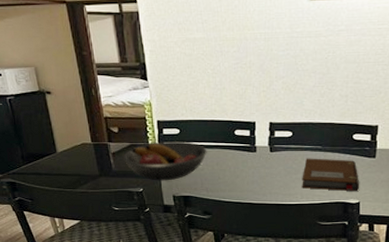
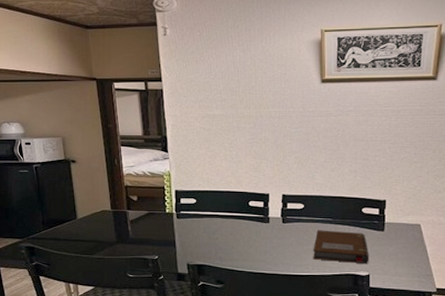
fruit bowl: present [123,141,207,181] -> none [141,210,222,249]

